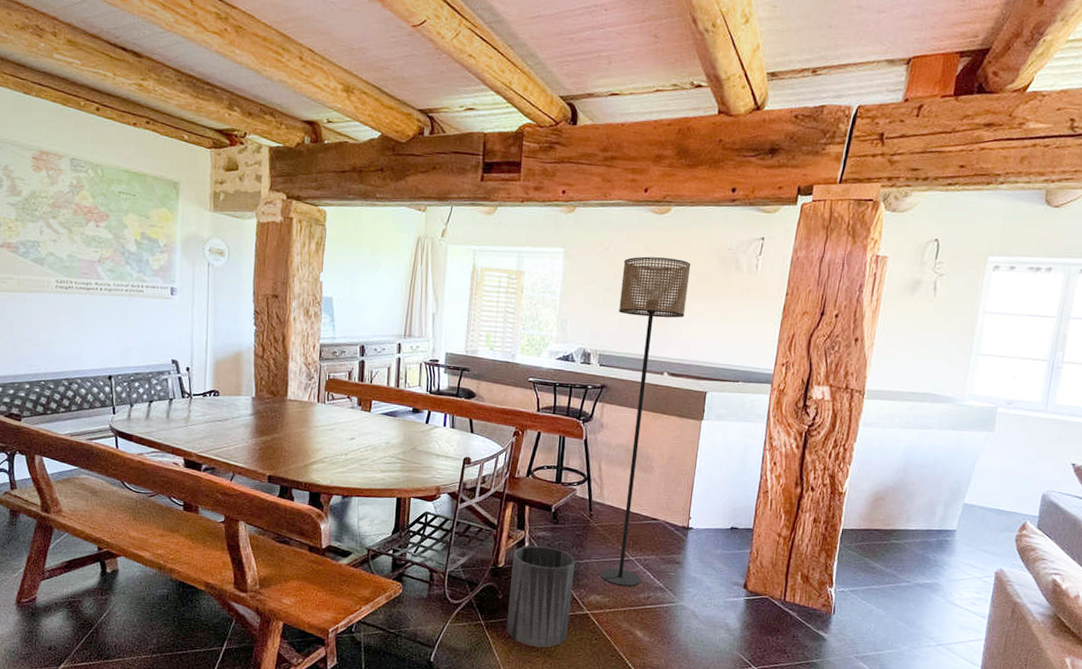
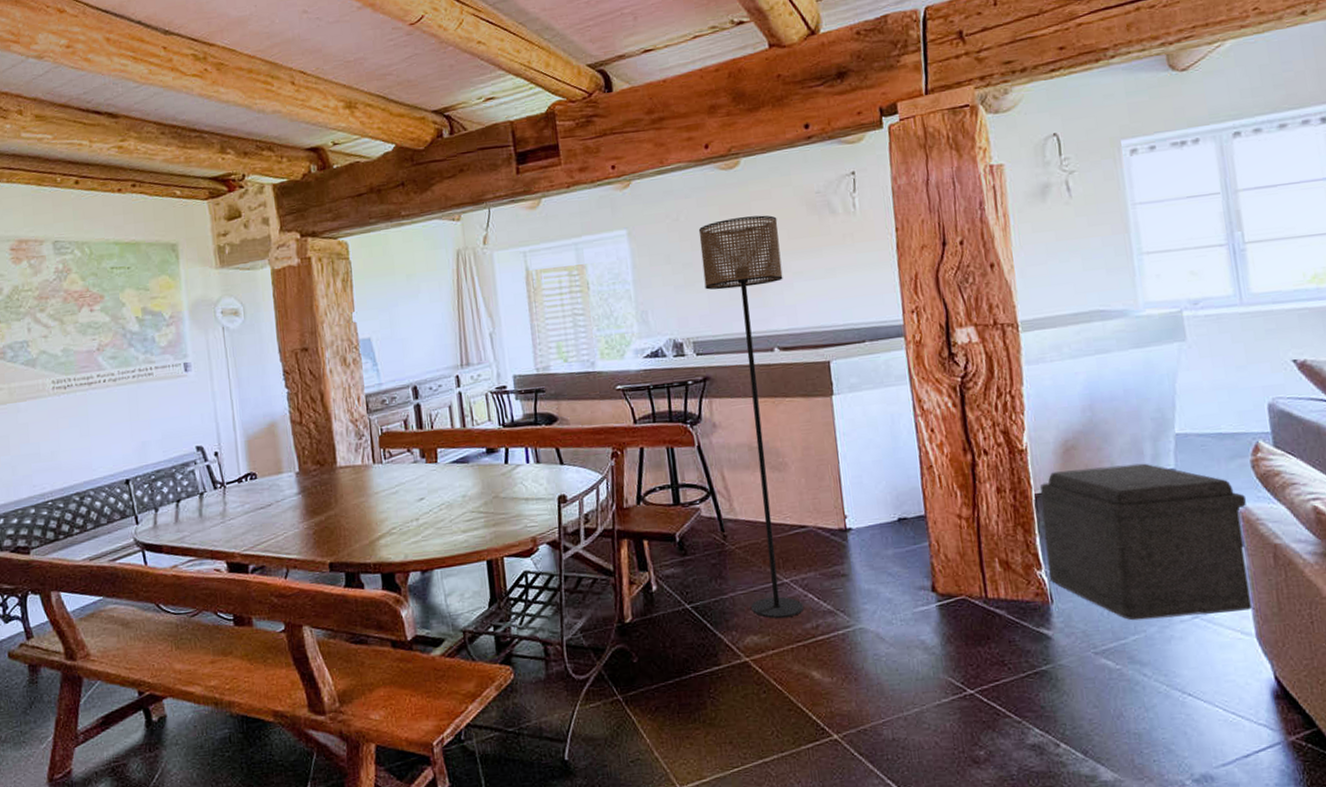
trash can: present [506,545,576,648] -> none [640,585,729,717]
ottoman: none [836,515,1005,647] -> present [1040,463,1255,621]

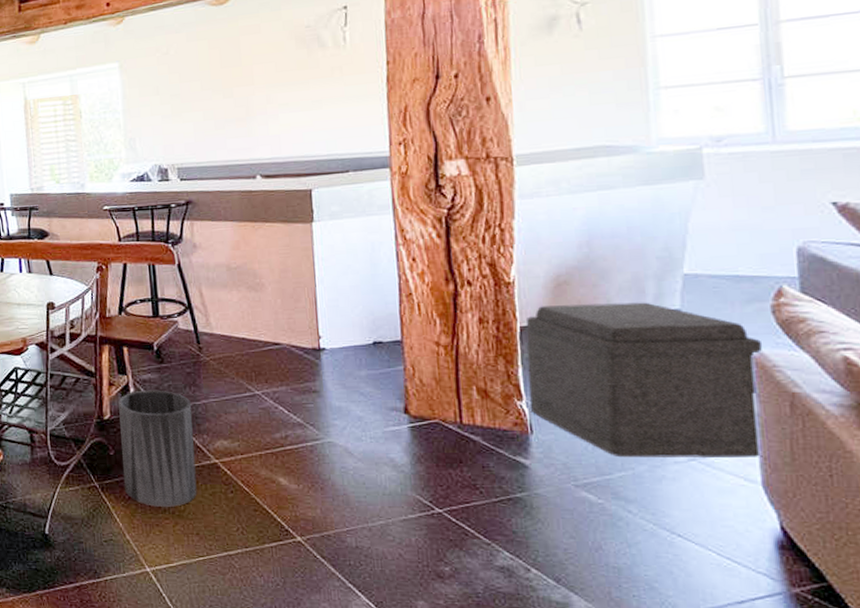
trash can: none [640,585,729,717] -> present [118,390,197,507]
floor lamp: present [698,215,803,619] -> none [187,49,273,427]

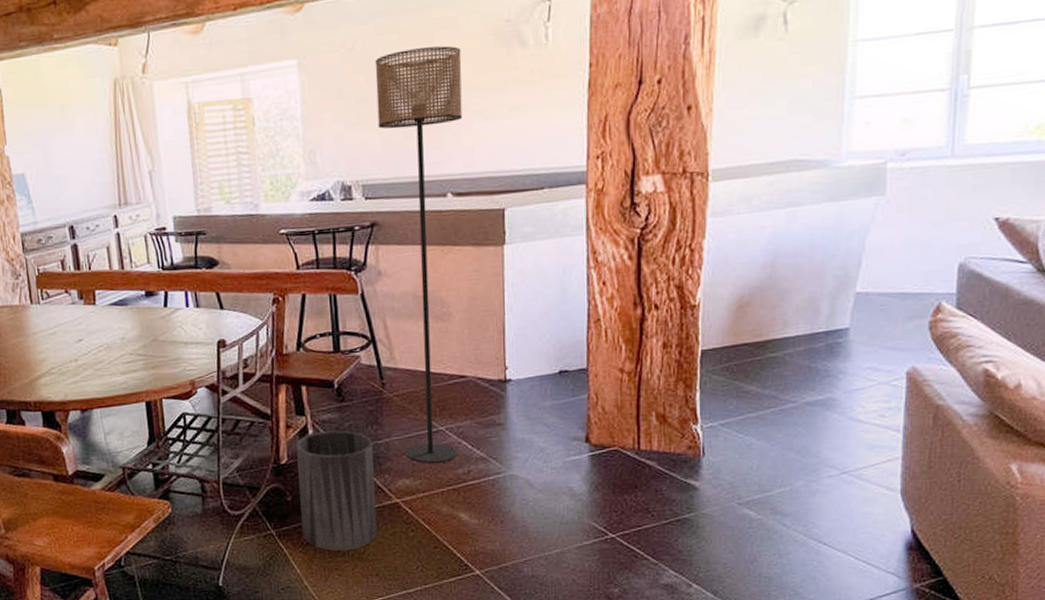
floor lamp: none [187,49,273,427] -> present [374,45,463,464]
ottoman: present [526,302,763,458] -> none [704,321,918,475]

